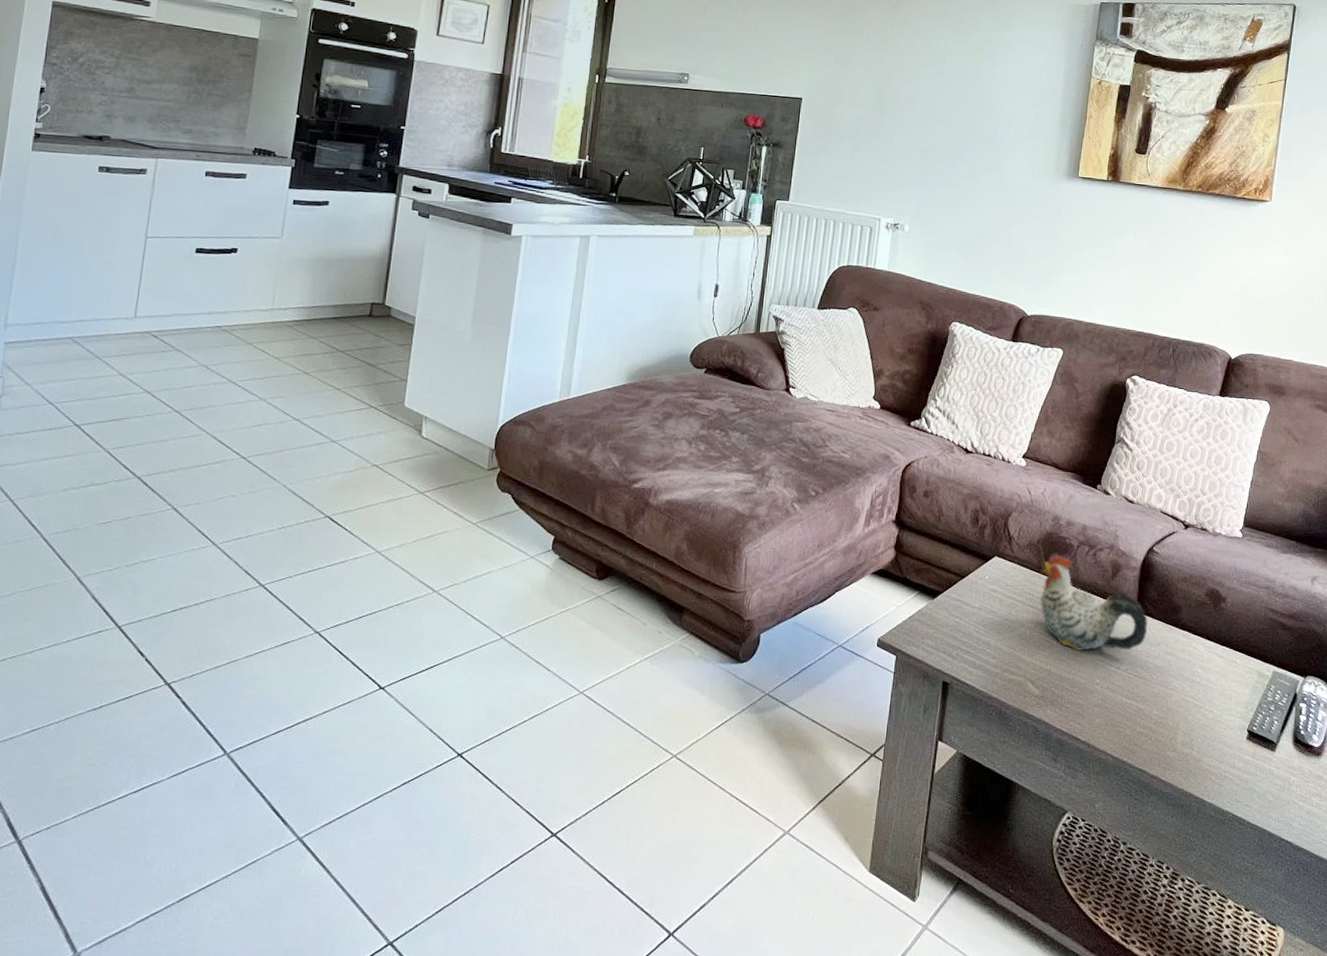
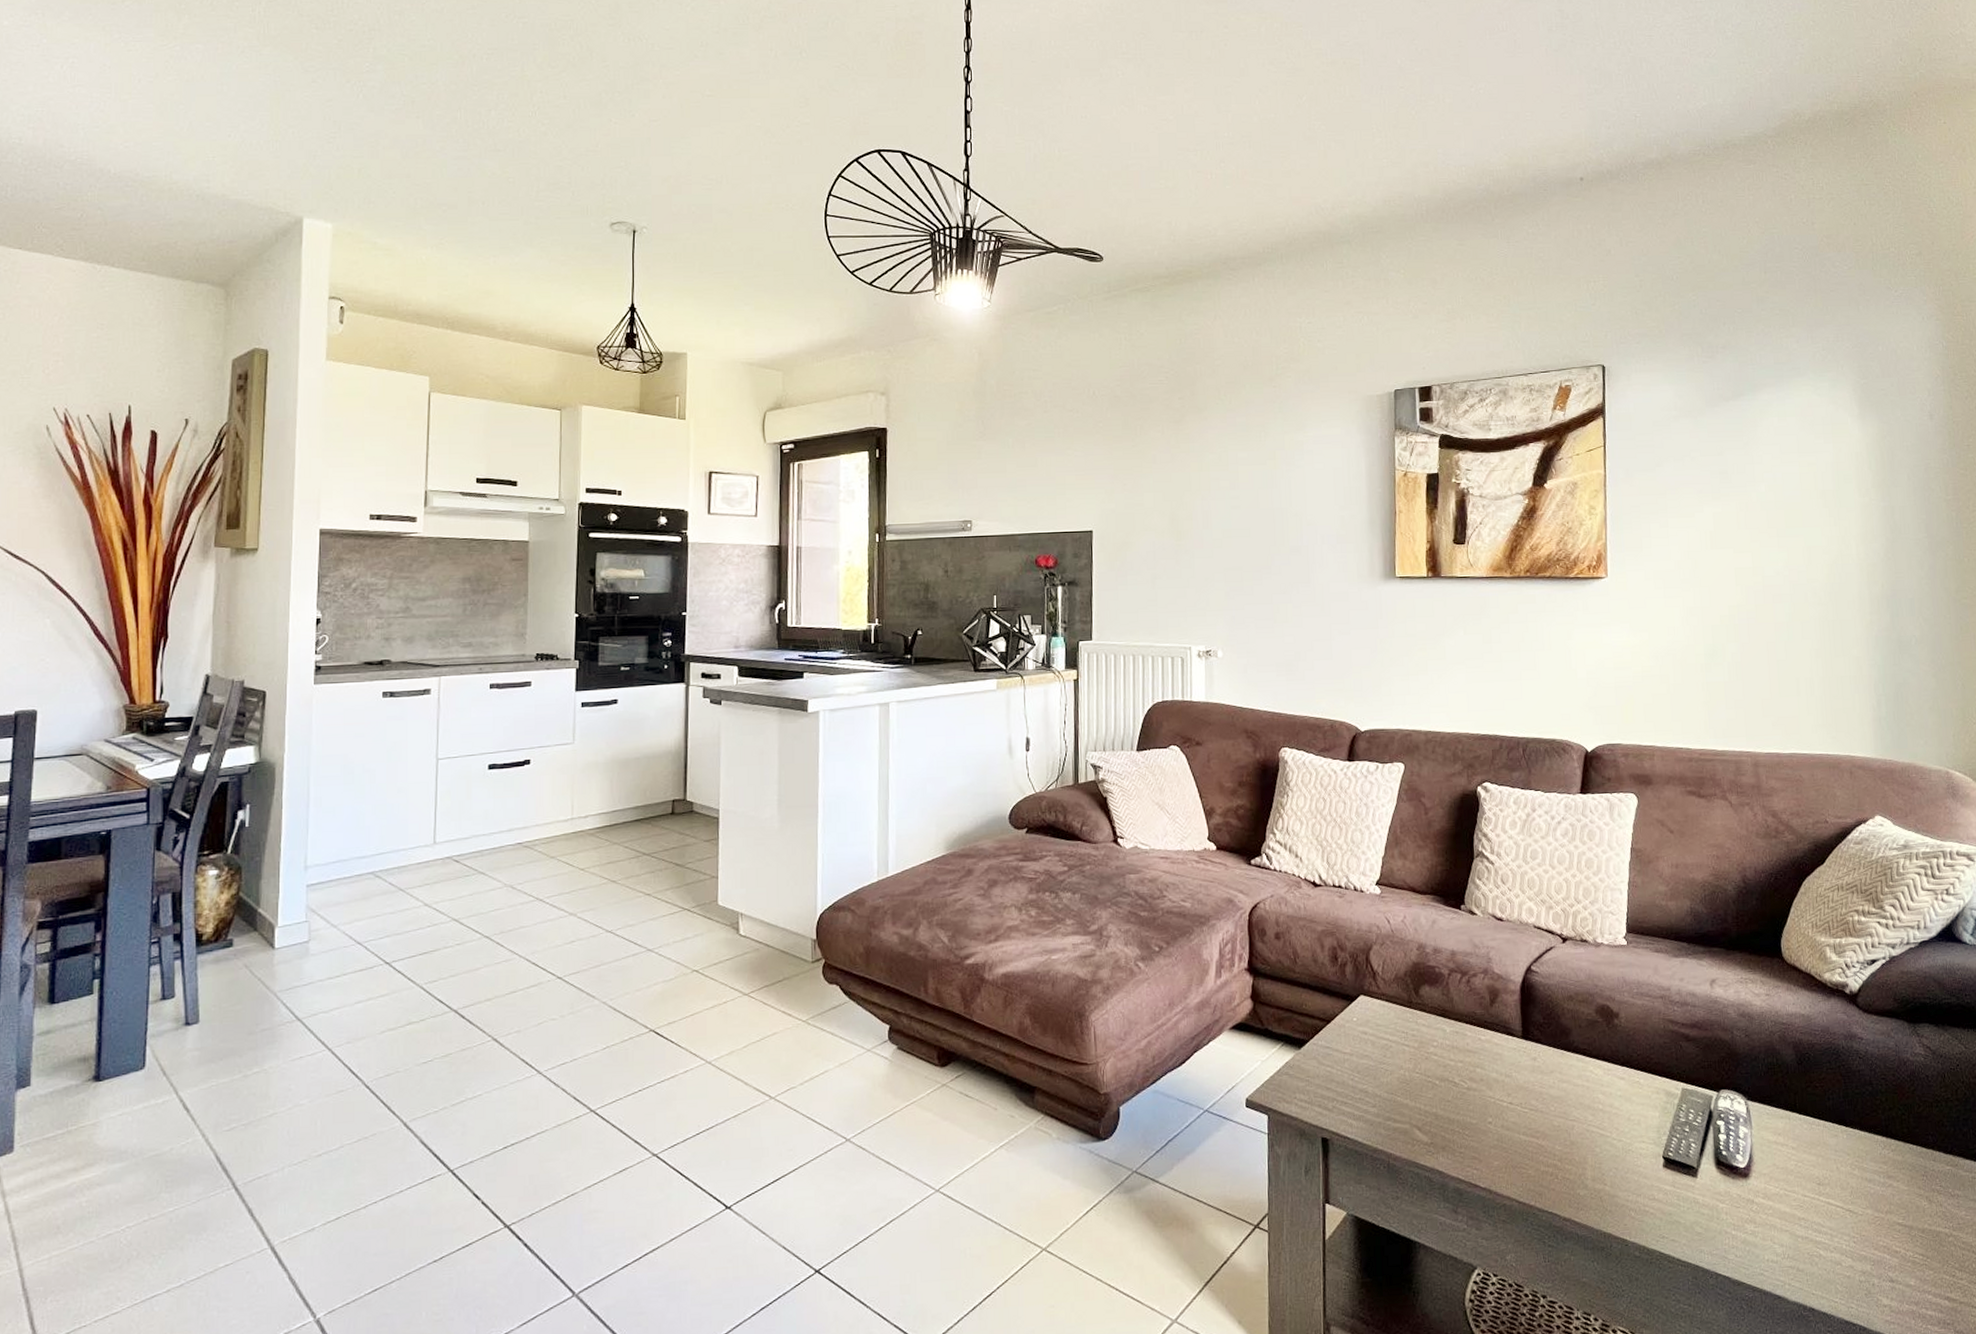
chicken figurine: present [1039,555,1148,652] -> none [1413,987,1537,1089]

